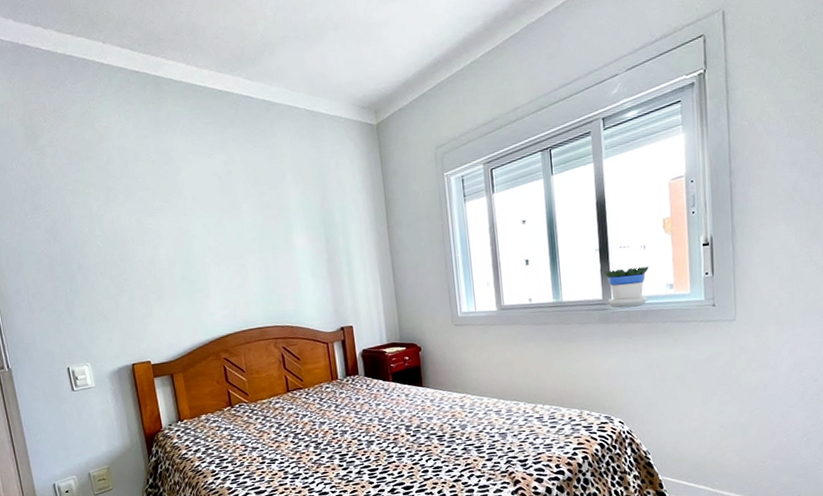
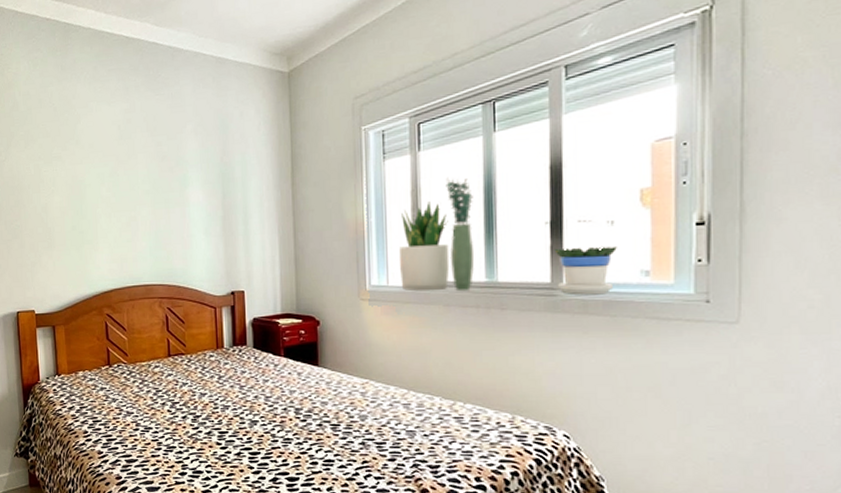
planter: none [483,237,525,315] -> present [400,202,450,292]
vase: none [517,215,544,312] -> present [446,177,475,292]

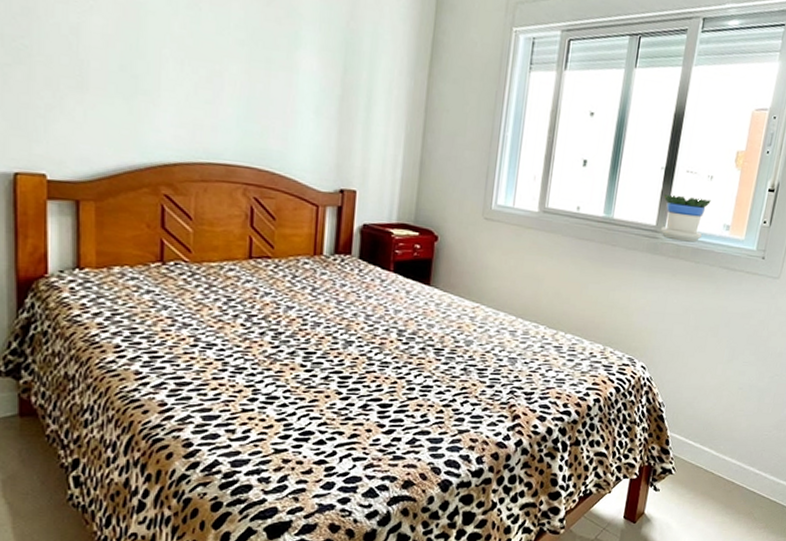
planter: present [400,202,450,292] -> none [526,126,580,220]
vase: present [446,177,475,292] -> none [574,104,607,224]

